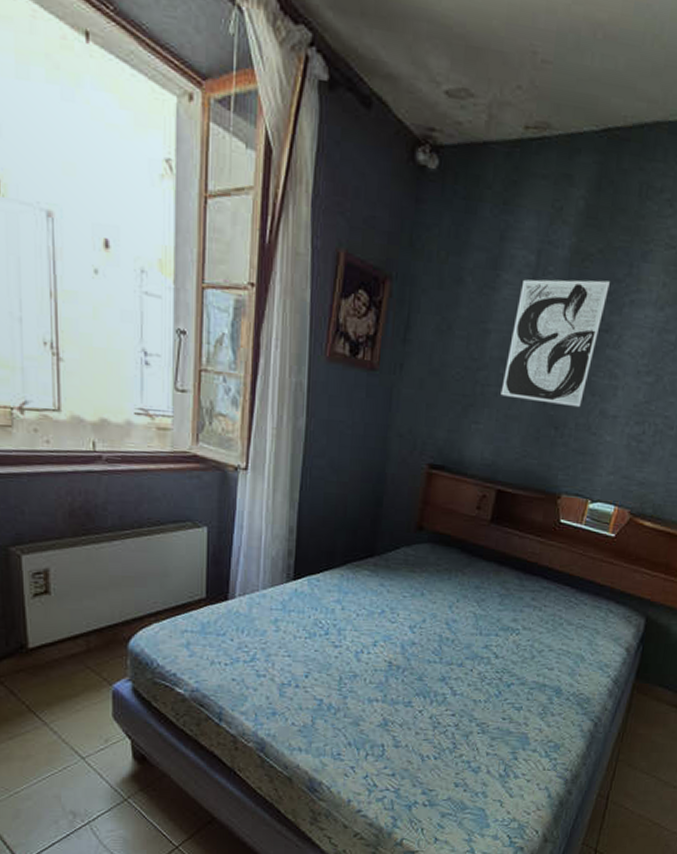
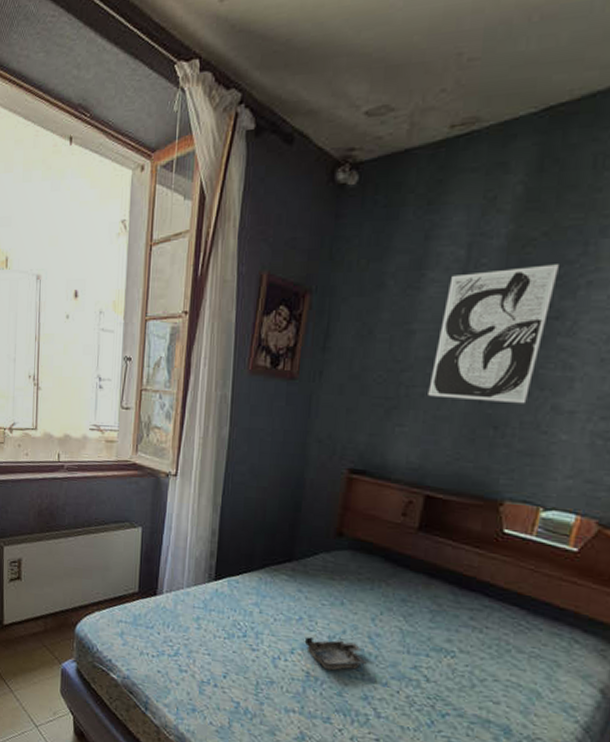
tray: none [386,628,444,658] -> present [304,637,367,671]

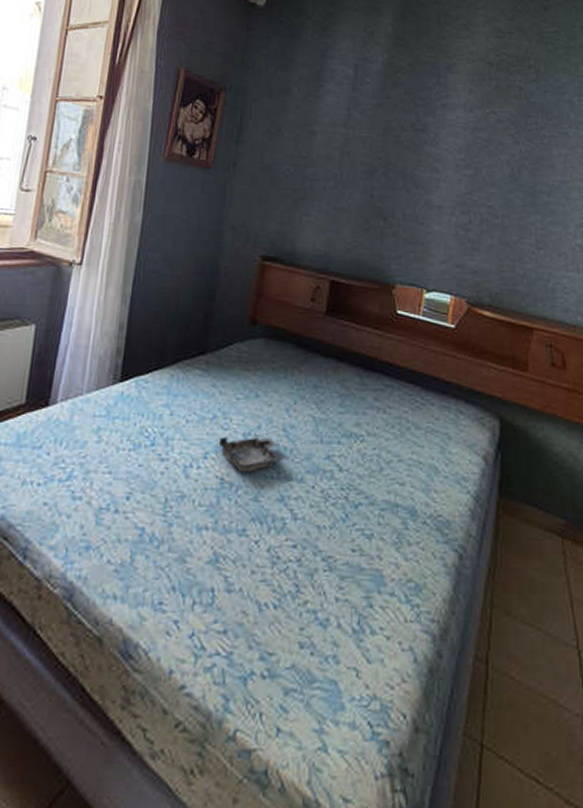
wall art: present [428,264,559,404] -> none [329,88,421,199]

